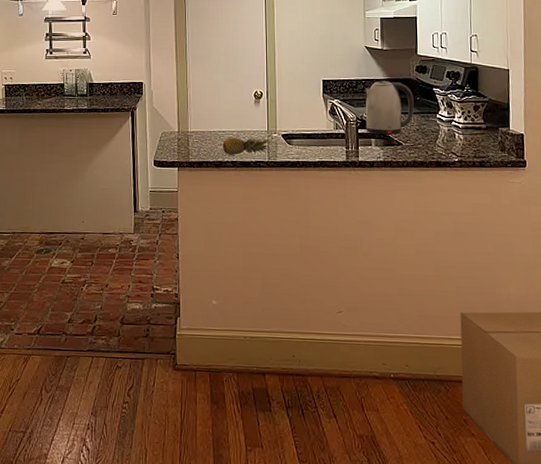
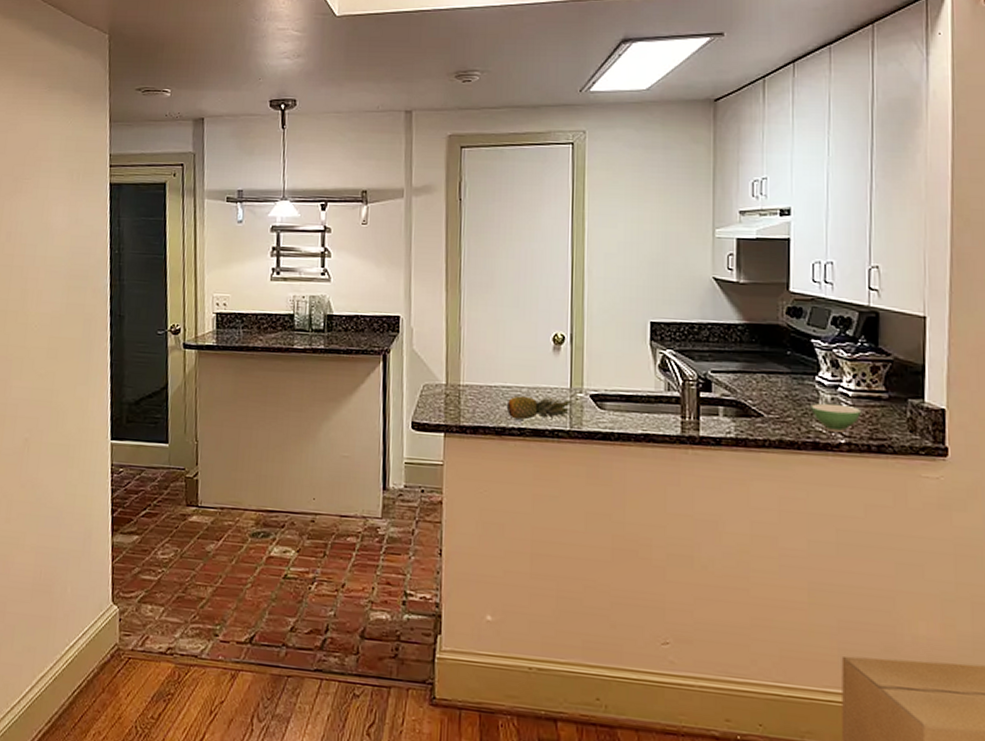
kettle: present [365,80,414,135] -> none [710,325,782,402]
bowl: none [434,133,469,155] -> present [811,403,862,434]

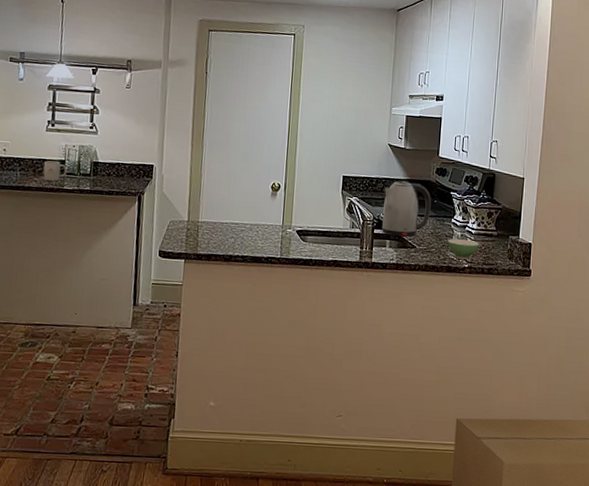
mug: none [268,315,297,340] -> present [43,160,67,182]
fruit: present [507,395,573,422] -> none [234,230,284,251]
kettle: none [710,325,782,402] -> present [381,180,431,237]

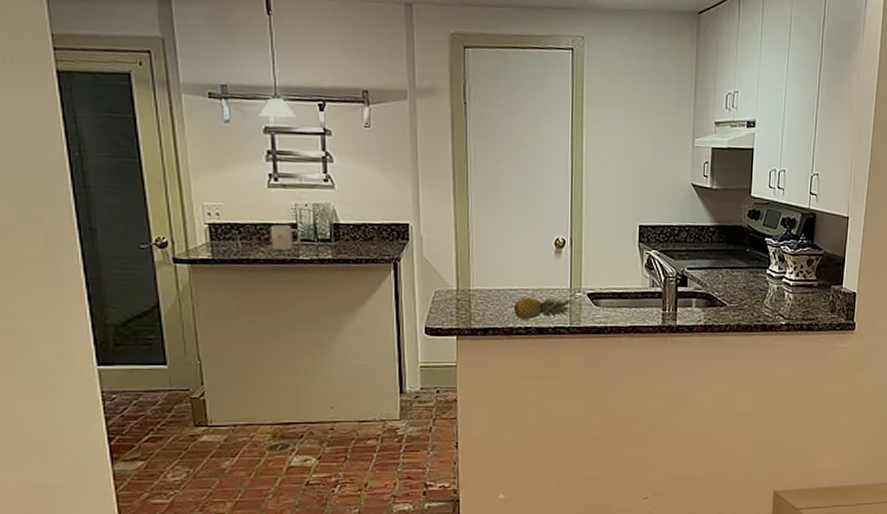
fruit: none [234,230,284,251] -> present [515,297,573,320]
kettle: present [381,180,431,237] -> none [686,227,743,294]
bowl: present [447,238,480,260] -> none [762,292,799,317]

